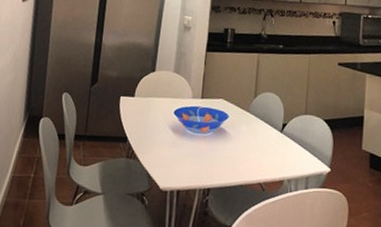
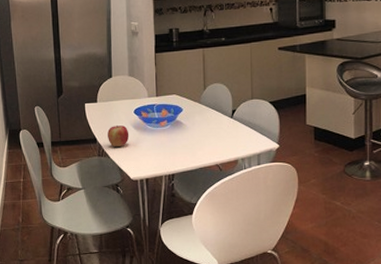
apple: none [140,124,166,150] -> present [108,124,129,147]

